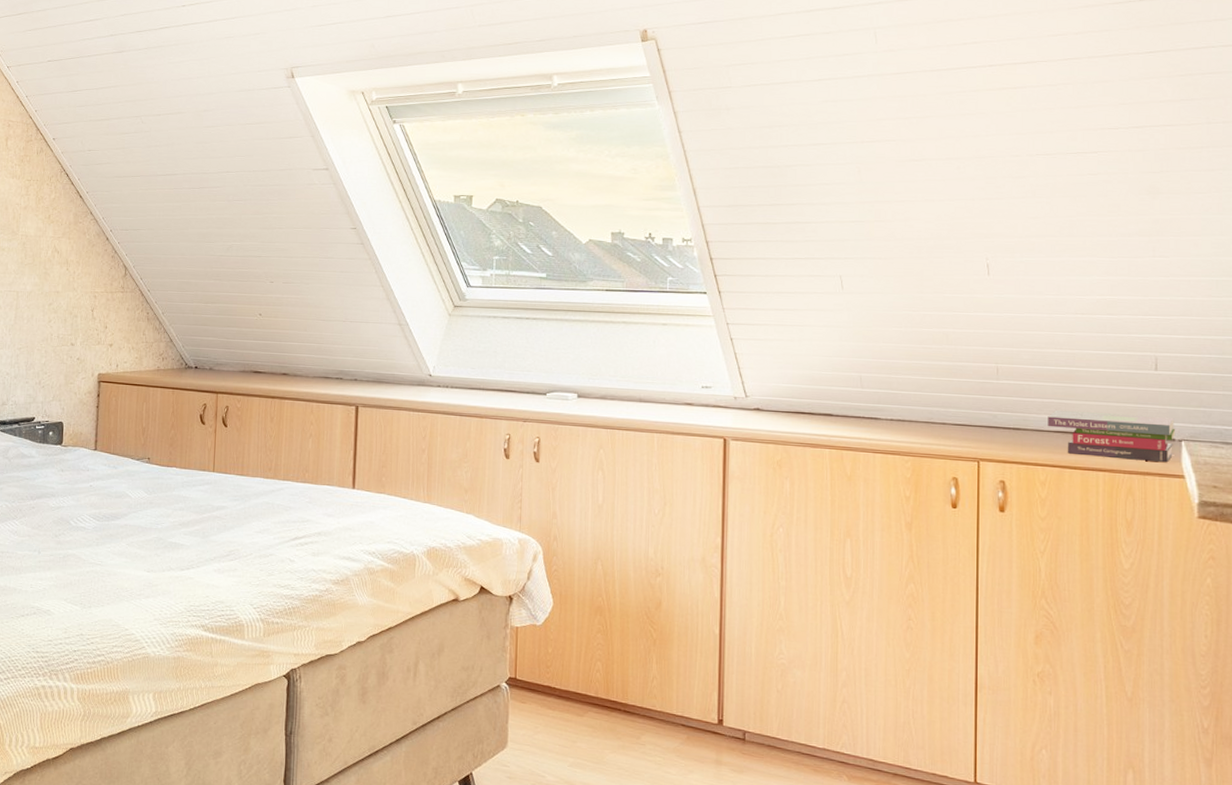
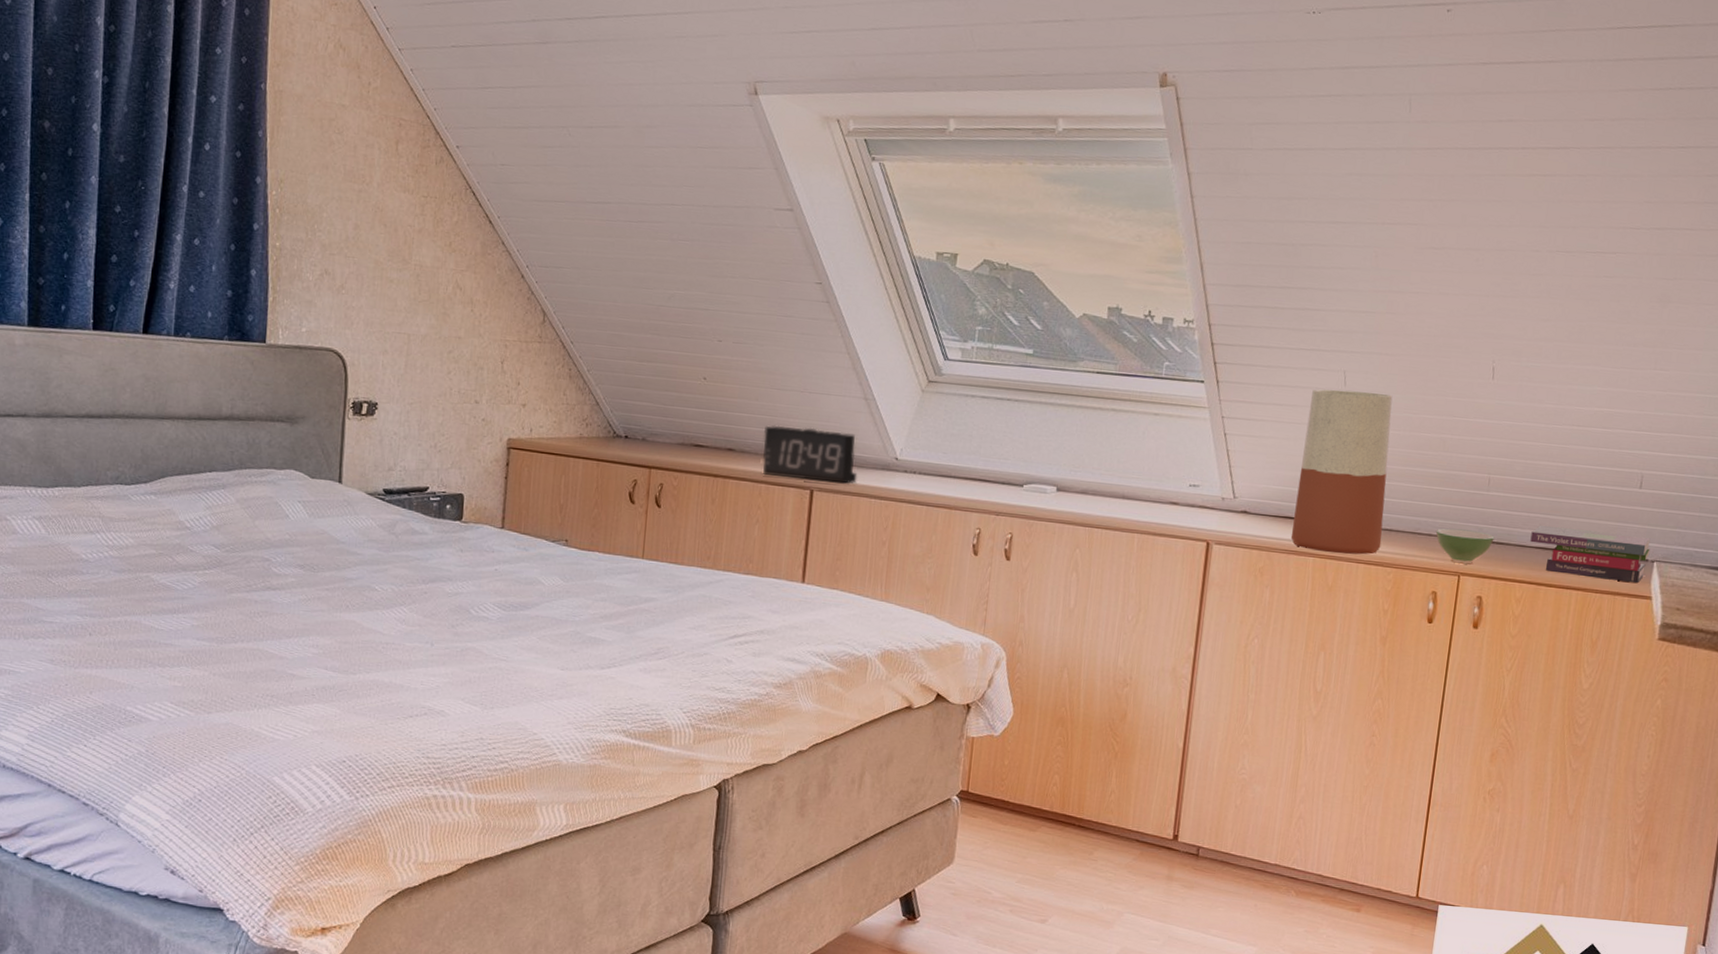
alarm clock: none [313,351,396,401] -> present [762,425,858,485]
vase: none [805,293,896,446] -> present [1290,389,1393,555]
bowl: none [949,416,1010,451] -> present [1435,528,1495,565]

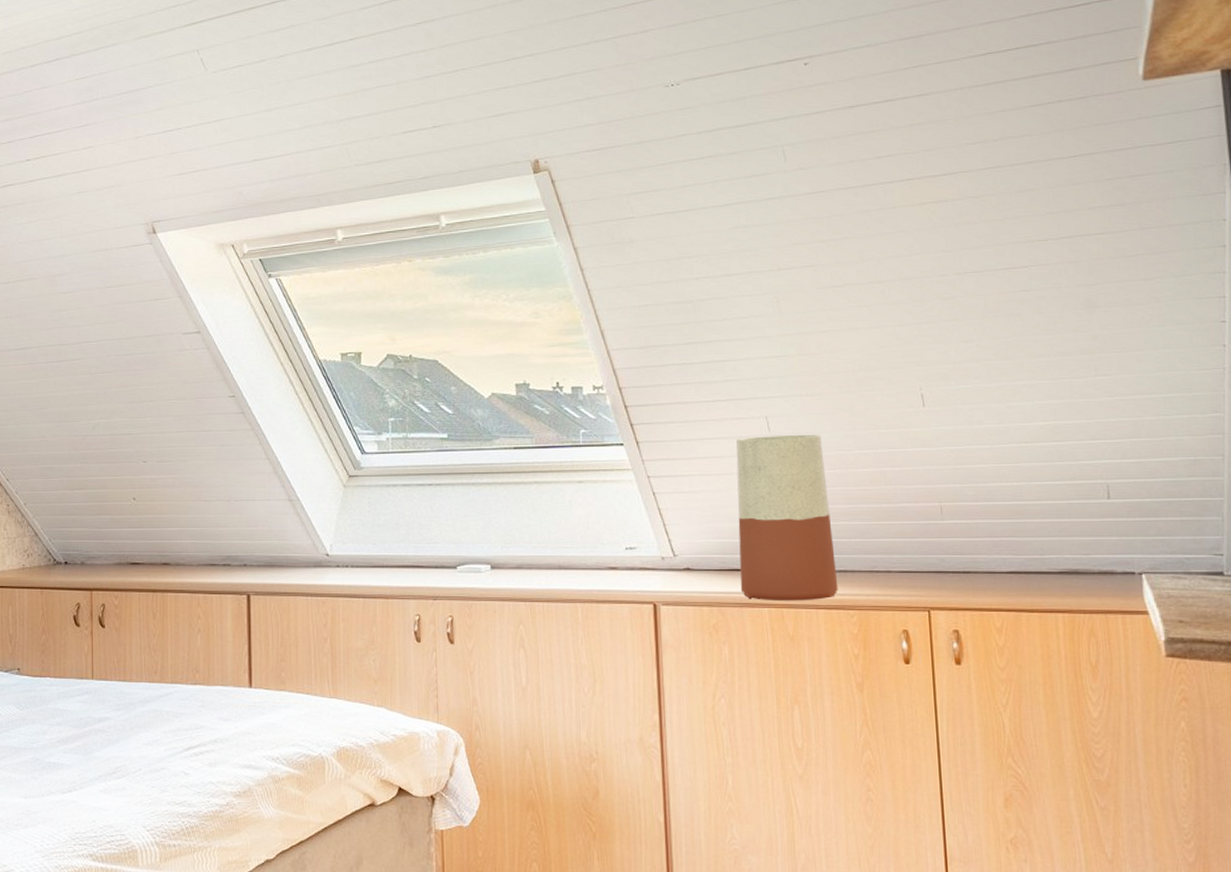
alarm clock: present [762,425,858,485] -> none [196,534,291,587]
bowl: present [1435,528,1495,565] -> none [894,562,960,599]
books: present [1530,525,1651,584] -> none [998,548,1135,599]

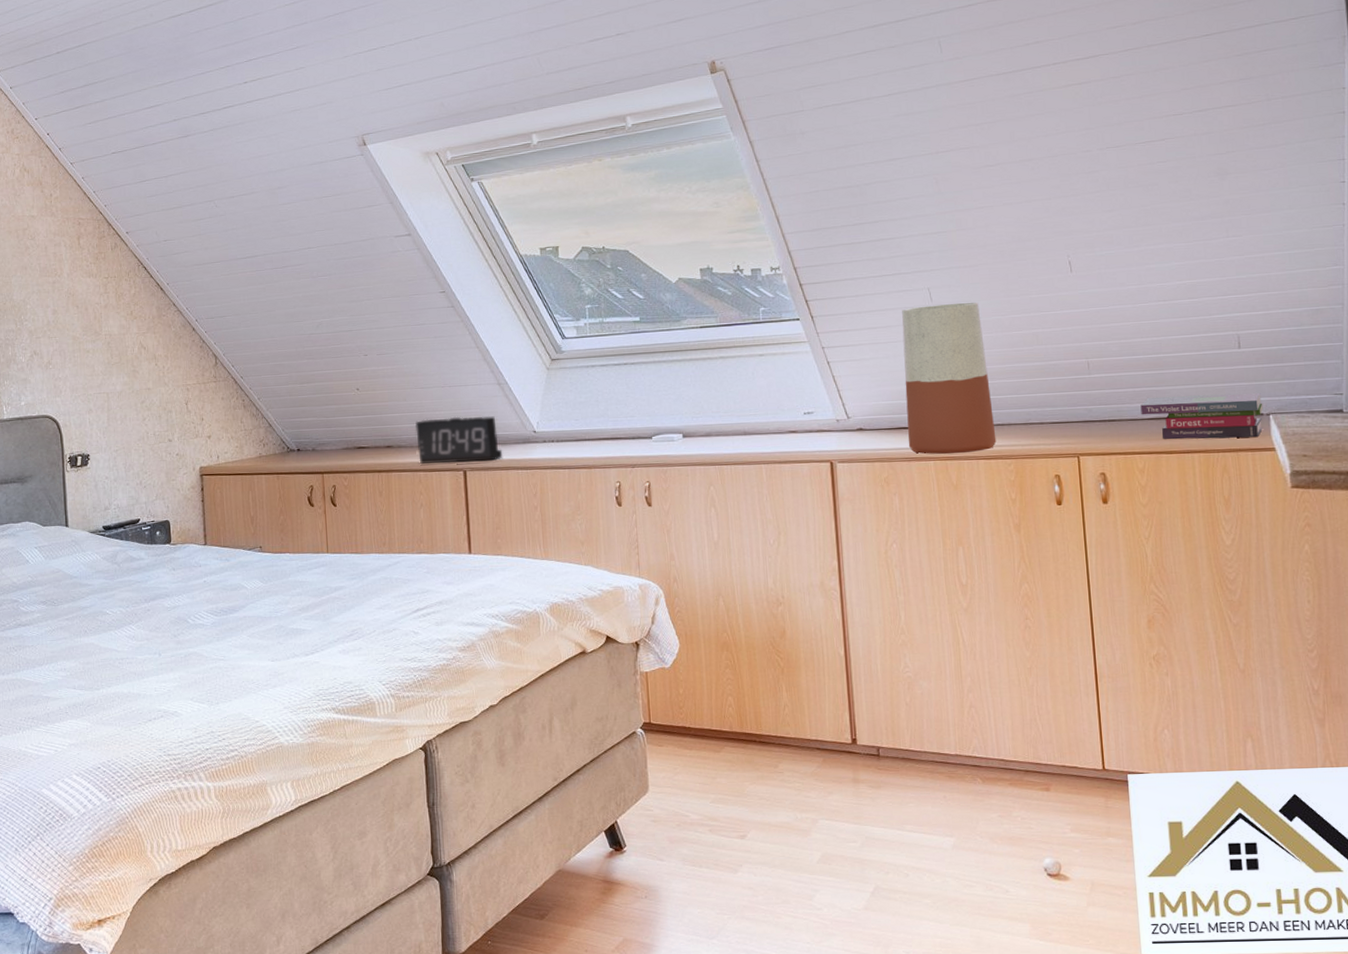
alarm clock: none [196,534,291,587] -> present [415,416,503,464]
books: none [998,548,1135,599] -> present [1140,393,1264,439]

